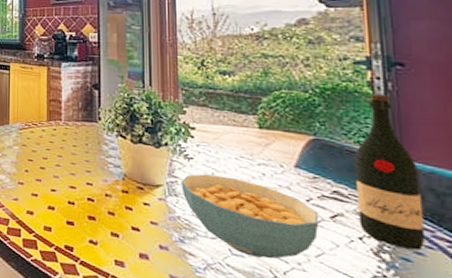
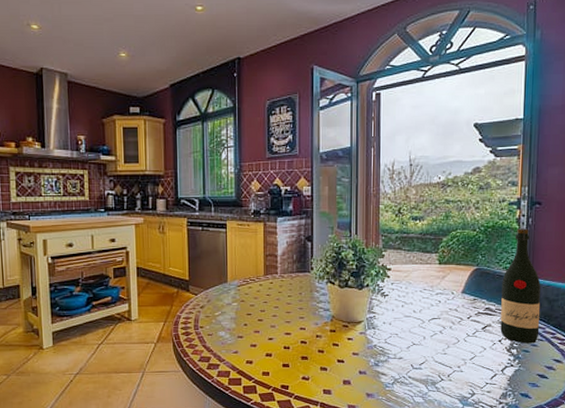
cereal bowl: present [181,174,319,259] -> none [378,307,475,368]

